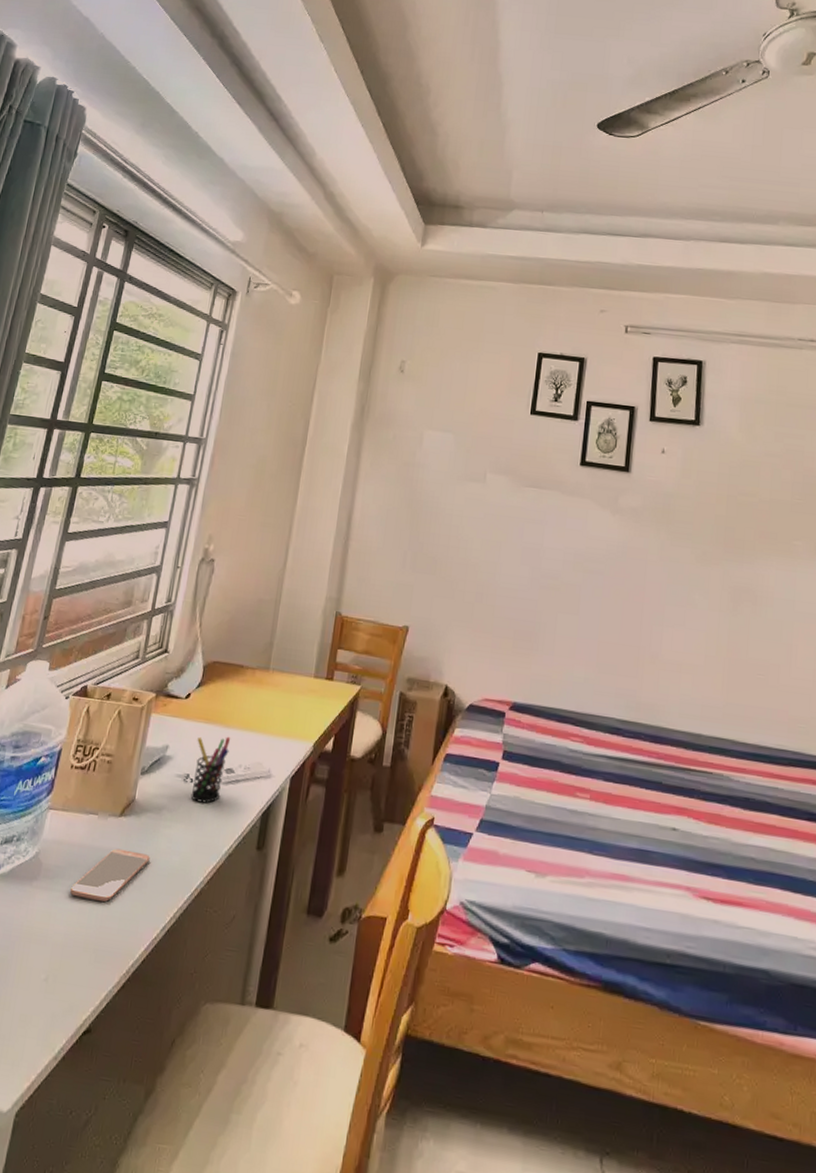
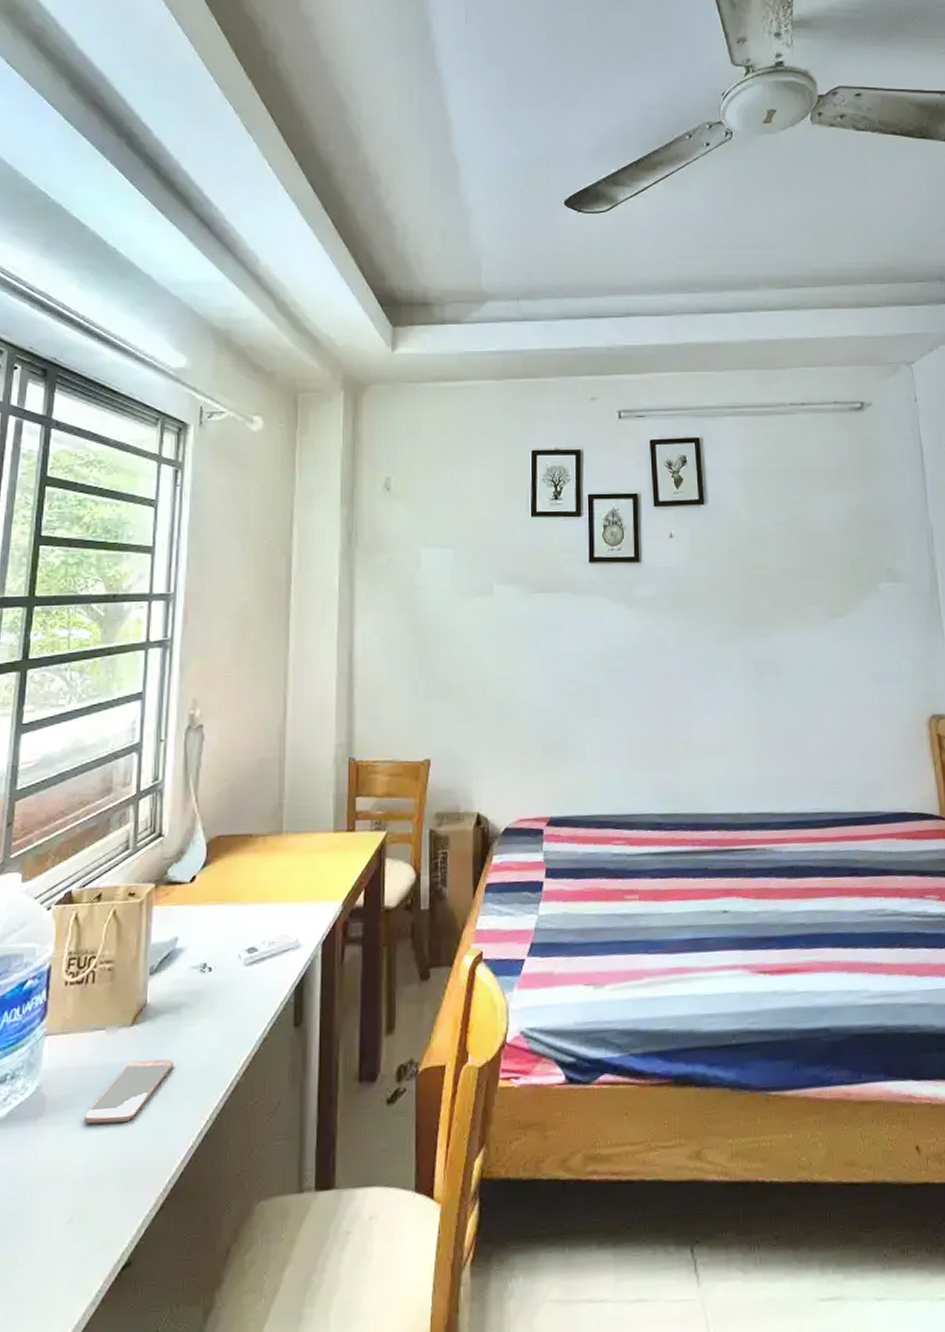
pen holder: present [190,736,231,803] -> none [210,913,249,991]

